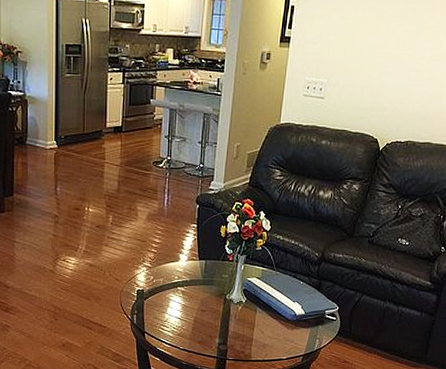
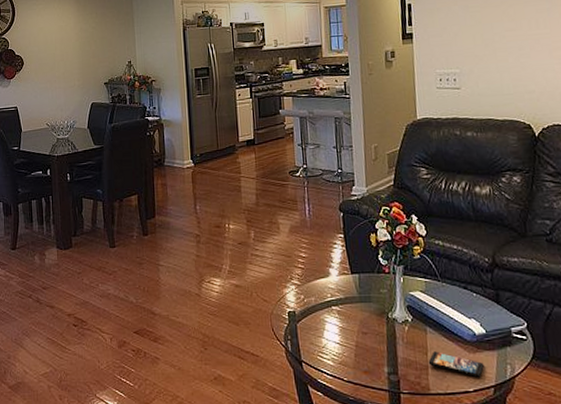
smartphone: none [253,327,298,349] -> present [428,351,484,378]

